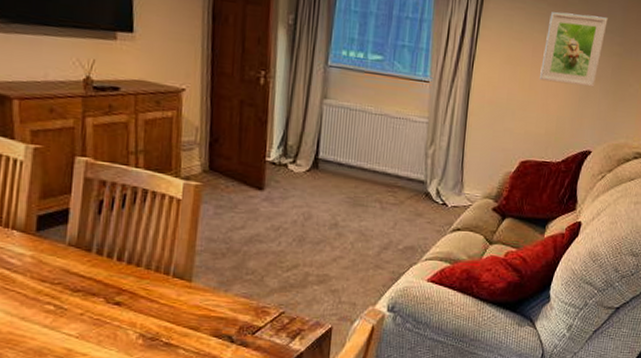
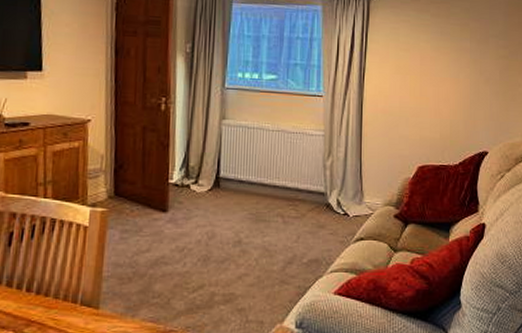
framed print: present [540,12,608,87] -> none [430,21,490,90]

